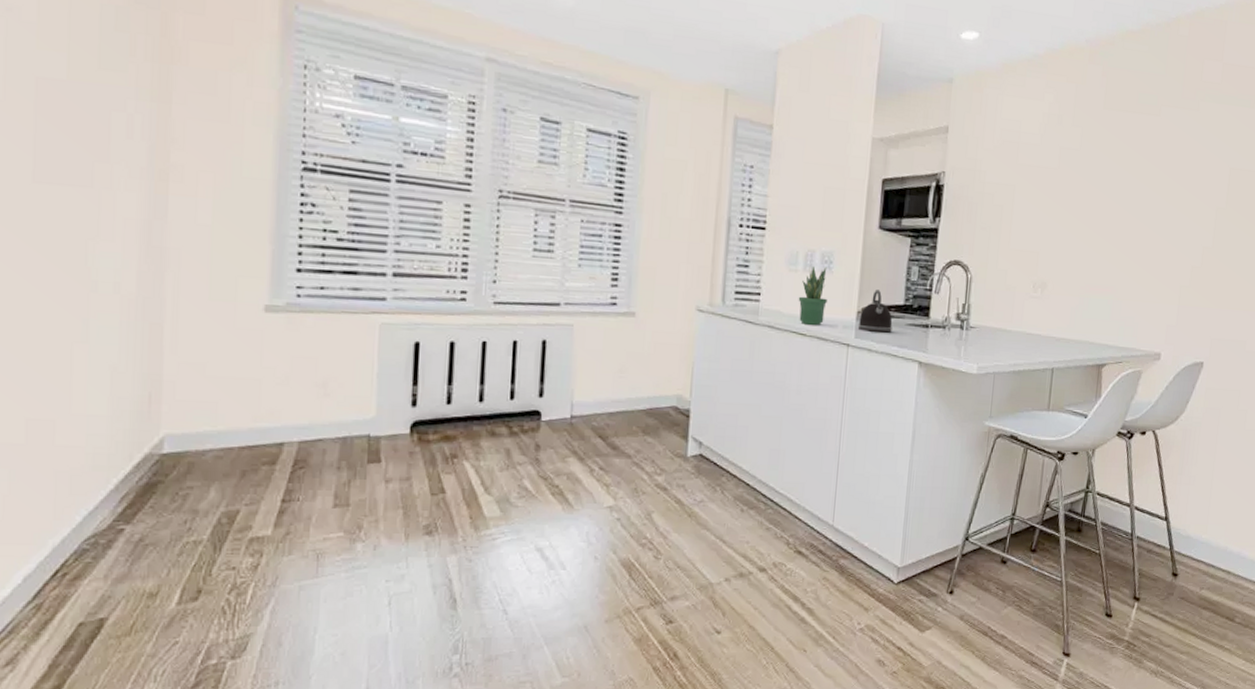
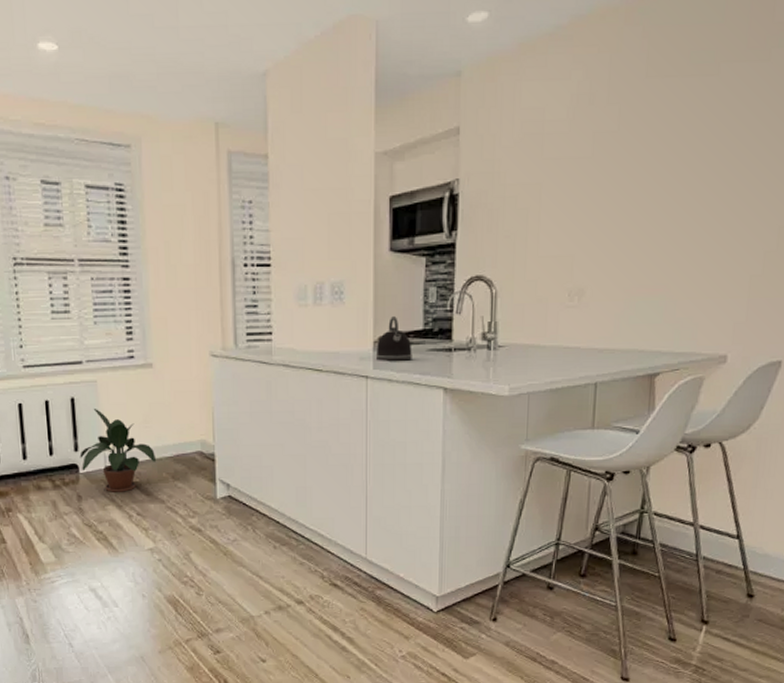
potted plant: none [544,354,627,444] -> present [79,409,156,492]
planter: present [798,266,827,325] -> none [311,299,341,360]

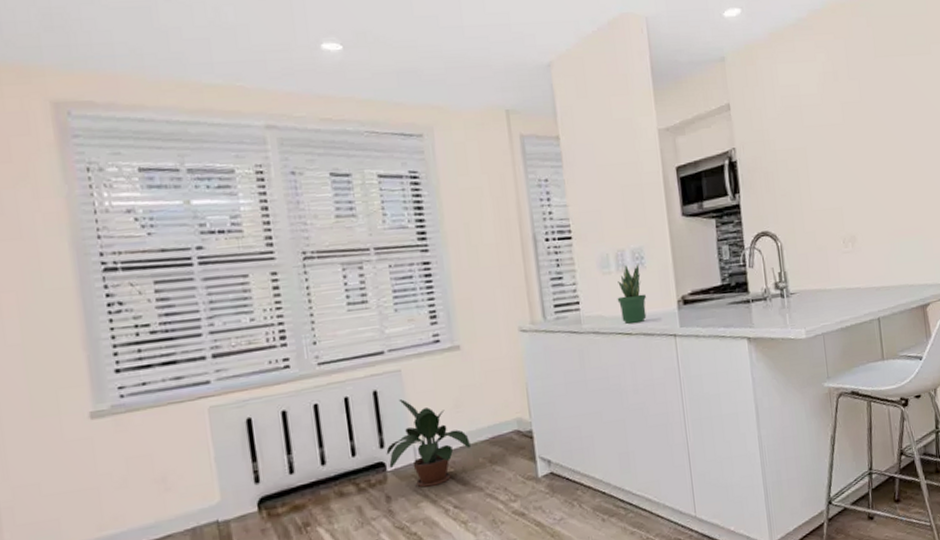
planter: none [311,299,341,360] -> present [617,264,647,324]
kettle: present [375,316,412,361] -> none [680,275,715,319]

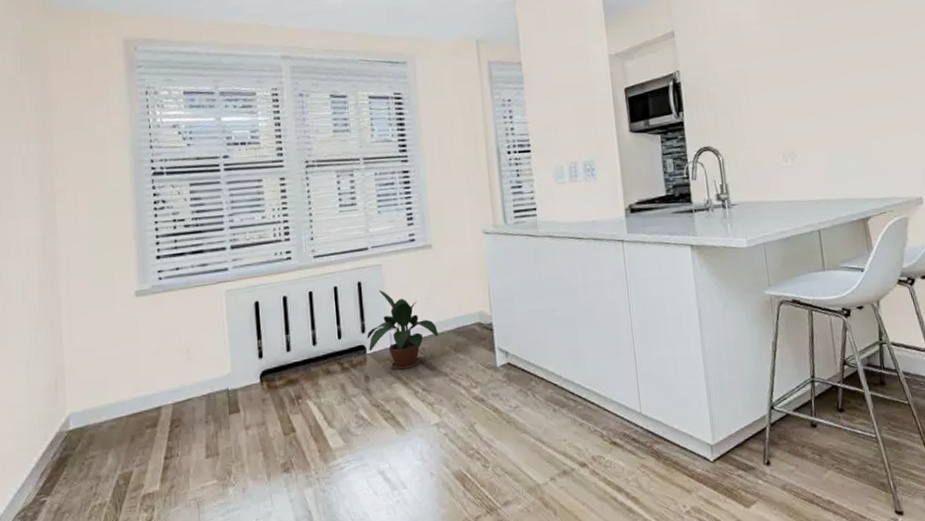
planter: present [617,264,647,324] -> none [570,175,597,229]

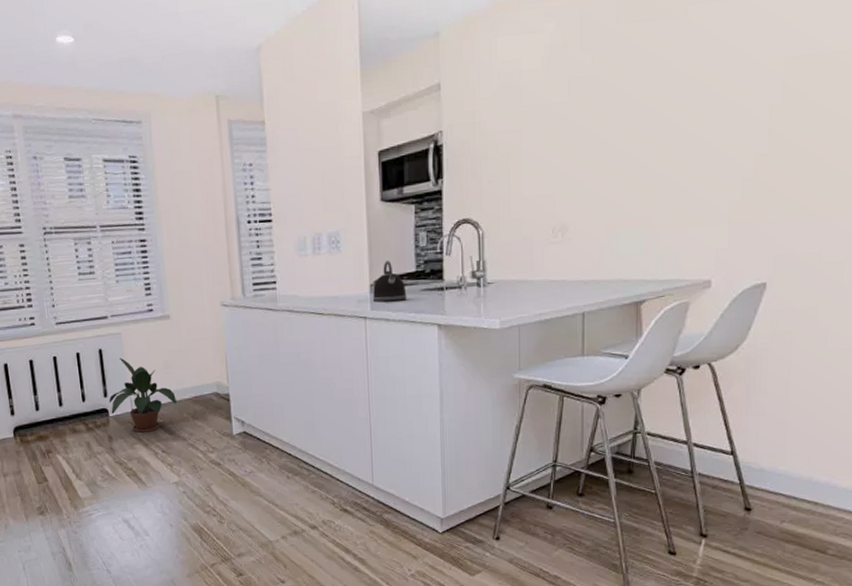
kettle: none [627,186,660,226] -> present [372,261,407,303]

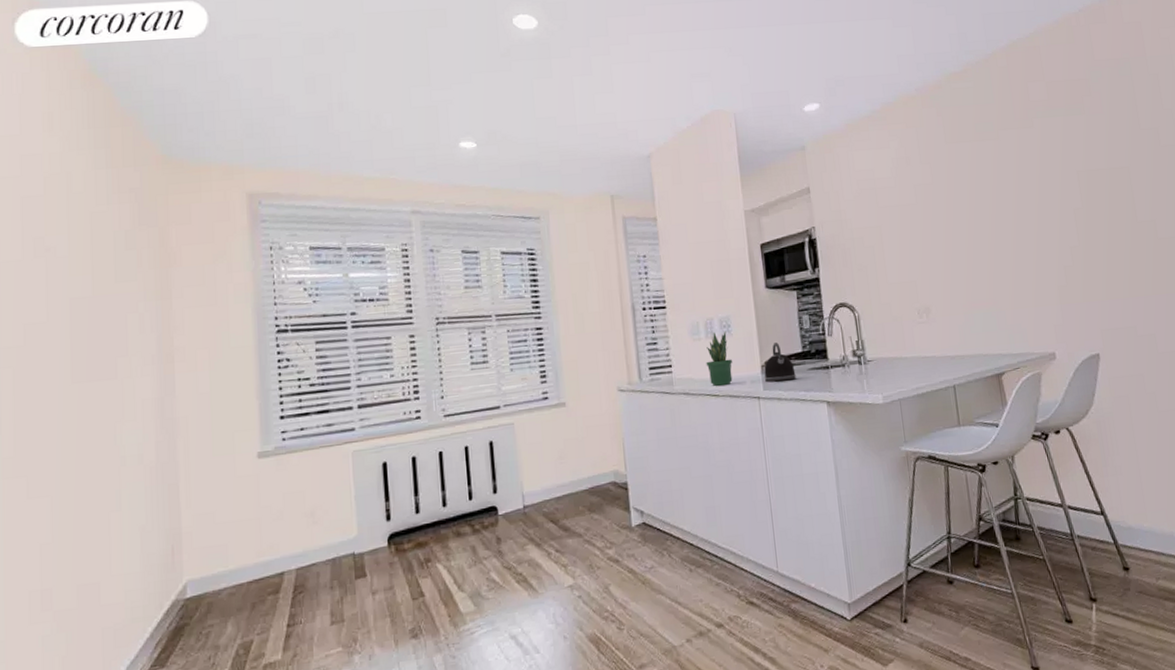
potted plant: present [109,358,177,433] -> none [498,450,572,531]
planter: none [311,248,339,304] -> present [706,331,733,386]

